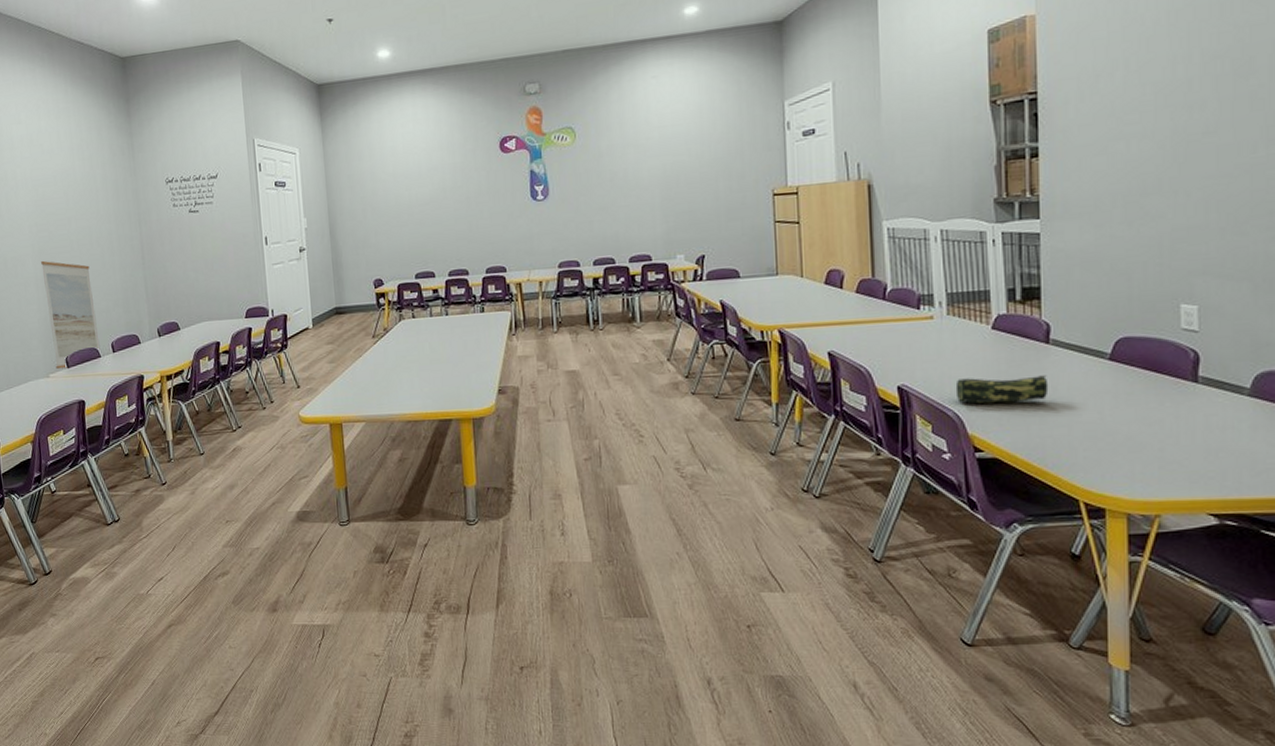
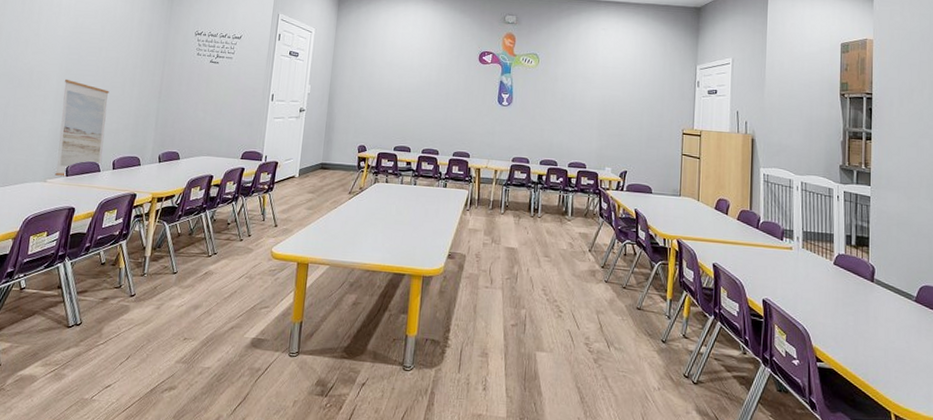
pencil case: present [955,375,1049,404] -> none [805,300,872,326]

